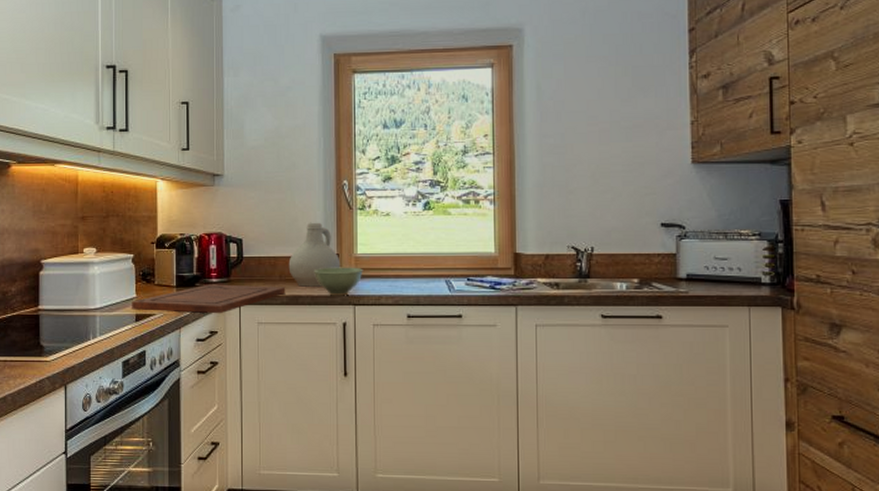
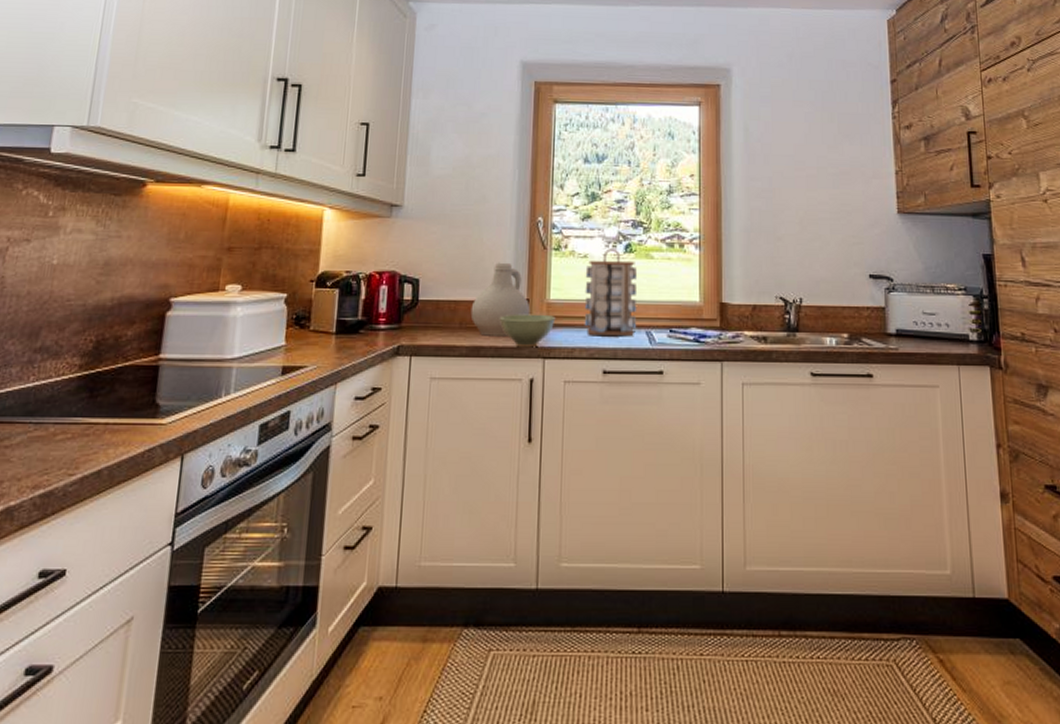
cutting board: present [132,284,286,314] -> none [278,331,466,367]
spice rack: none [388,206,437,285] -> present [584,248,638,337]

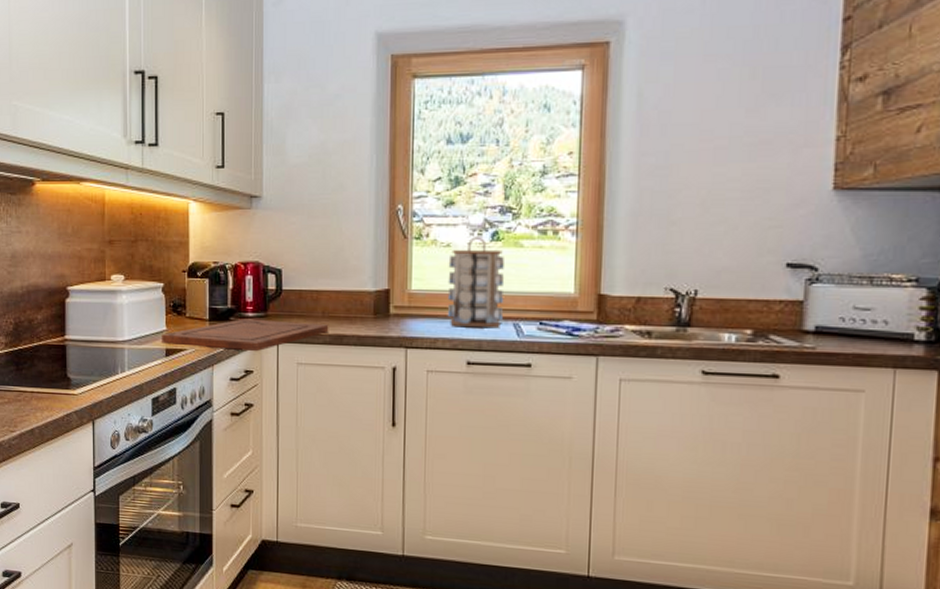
cutting board: none [278,331,466,367] -> present [162,318,329,352]
ceramic jug: present [470,262,531,336] -> none [332,252,392,326]
bowl: present [499,314,556,348] -> none [360,304,418,337]

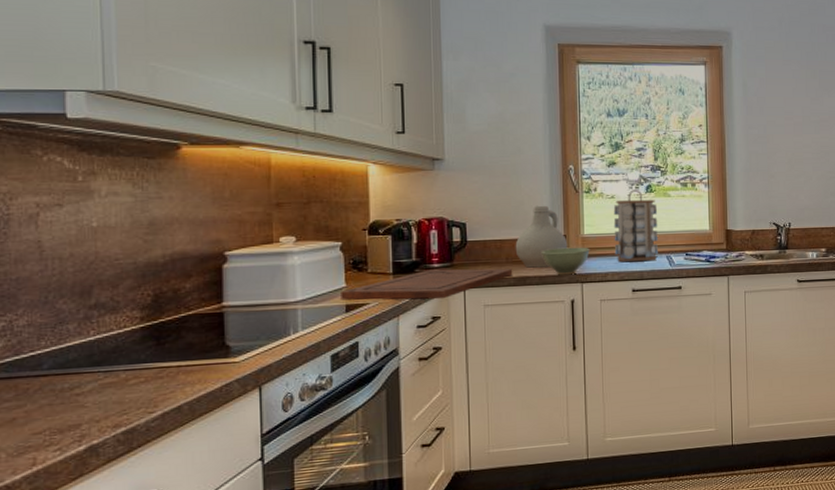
ceramic jug: none [332,252,392,326] -> present [515,205,568,268]
bowl: none [360,304,418,337] -> present [540,247,590,275]

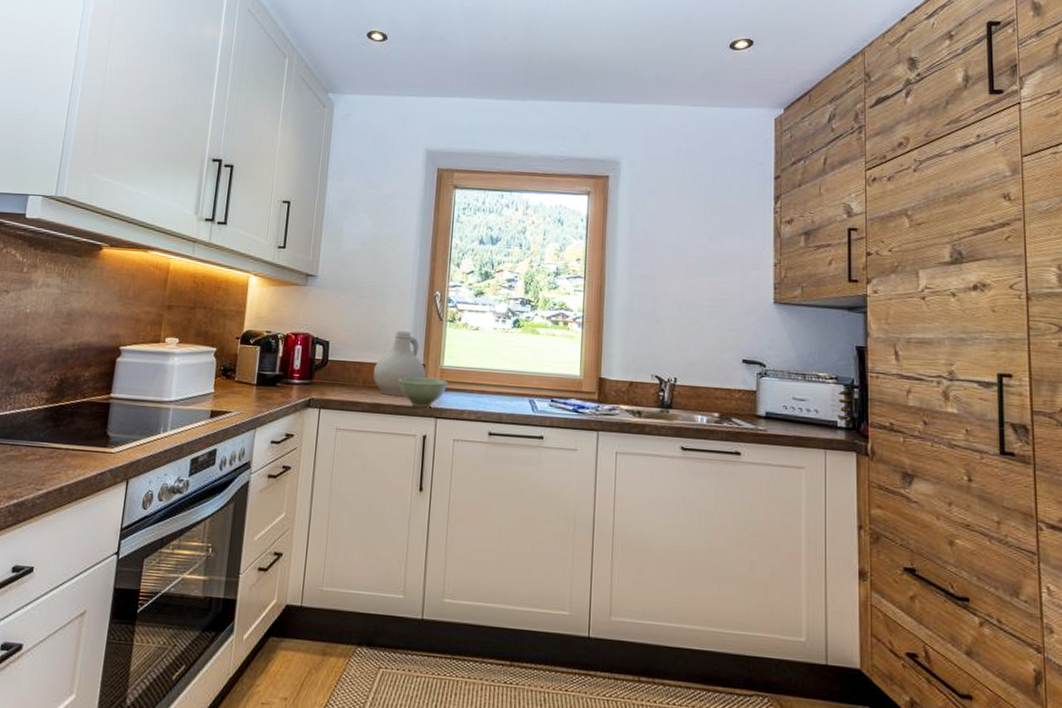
cutting board: present [341,268,513,300] -> none [208,385,368,417]
spice rack: present [613,189,659,262] -> none [473,323,524,403]

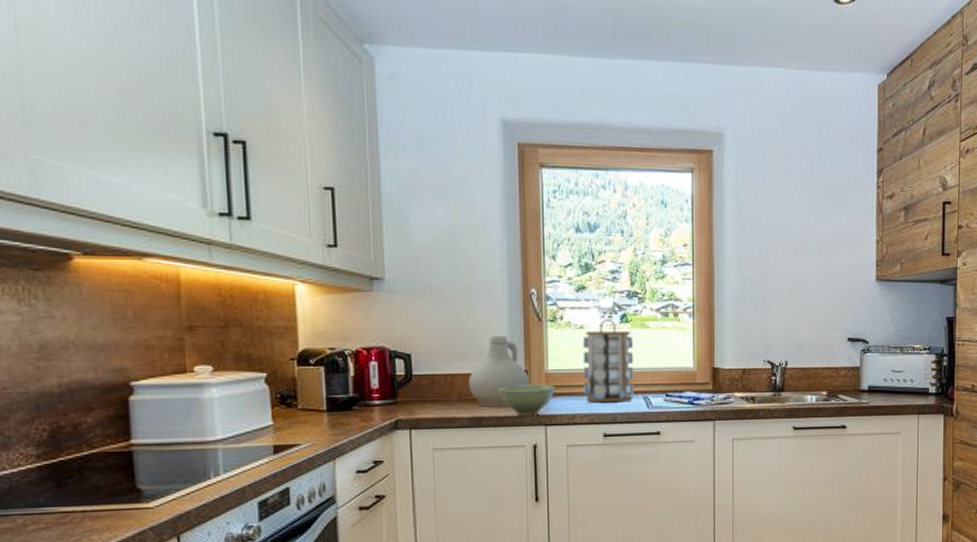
spice rack: none [473,323,524,403] -> present [582,319,635,403]

